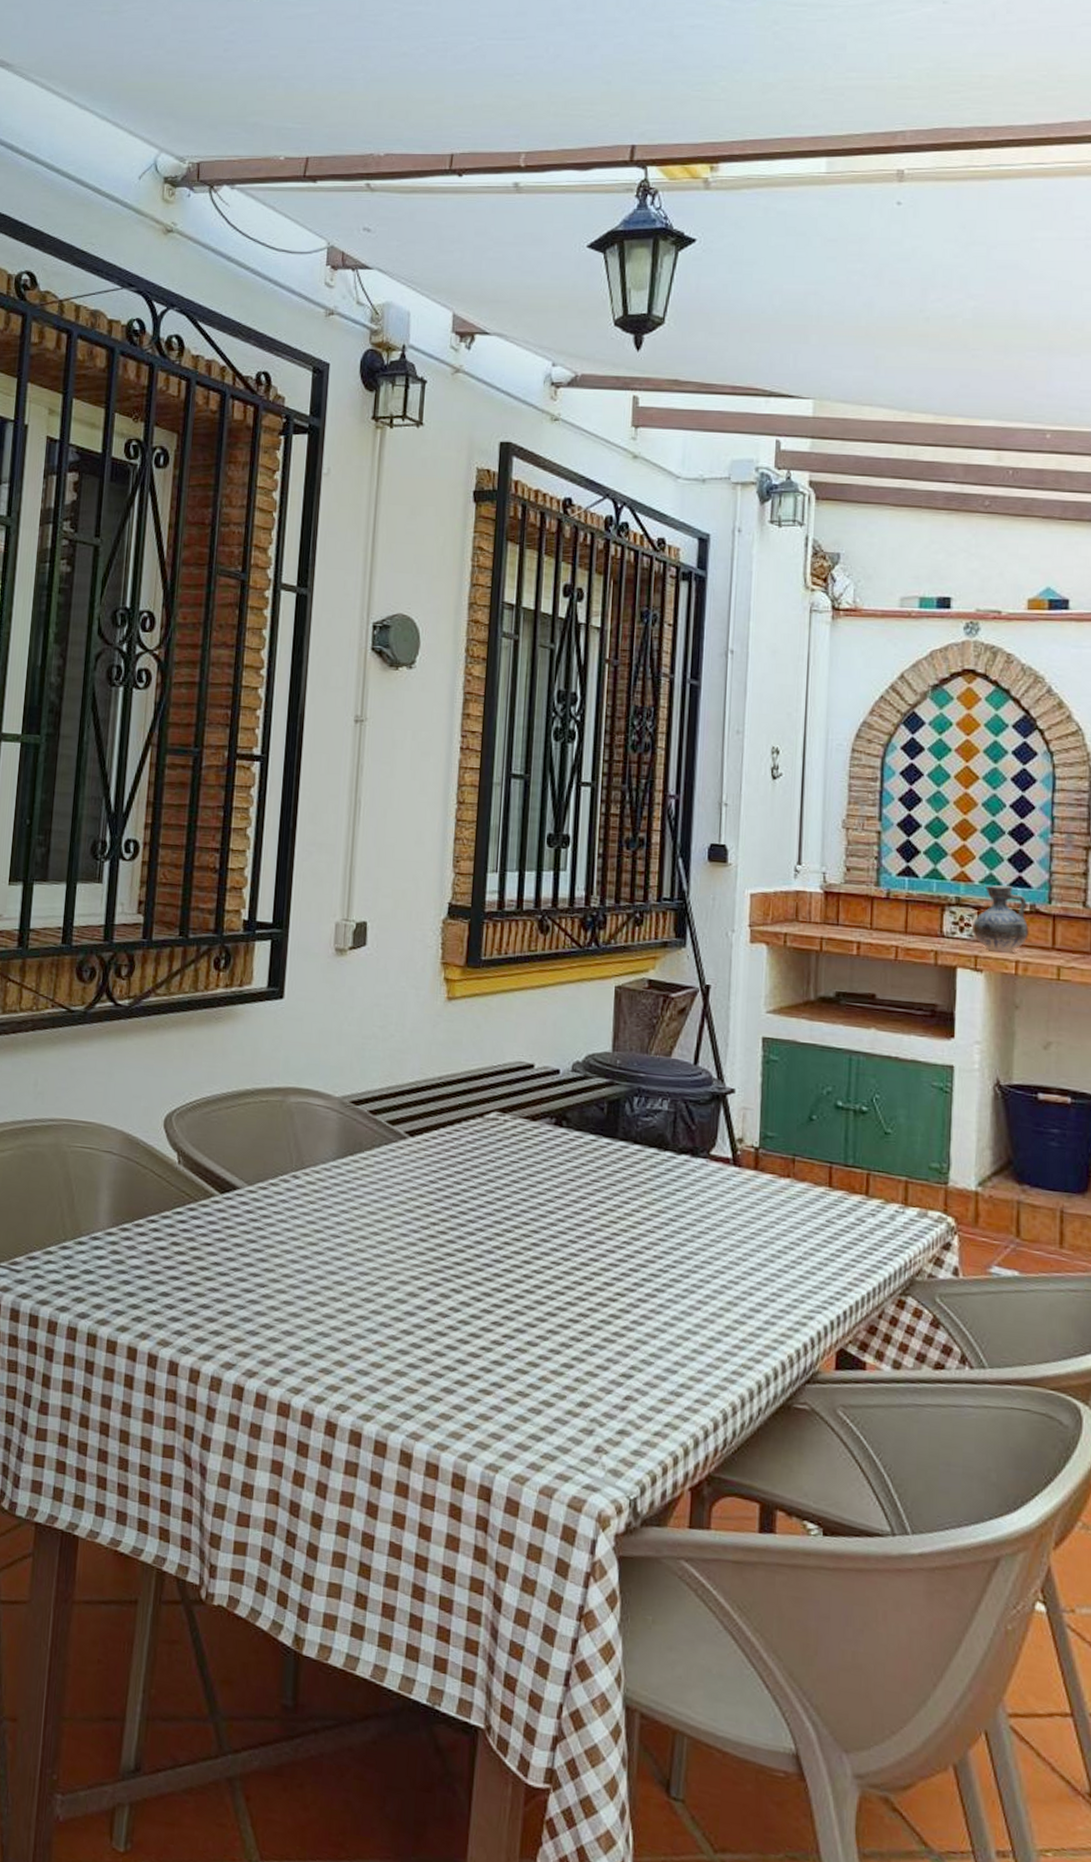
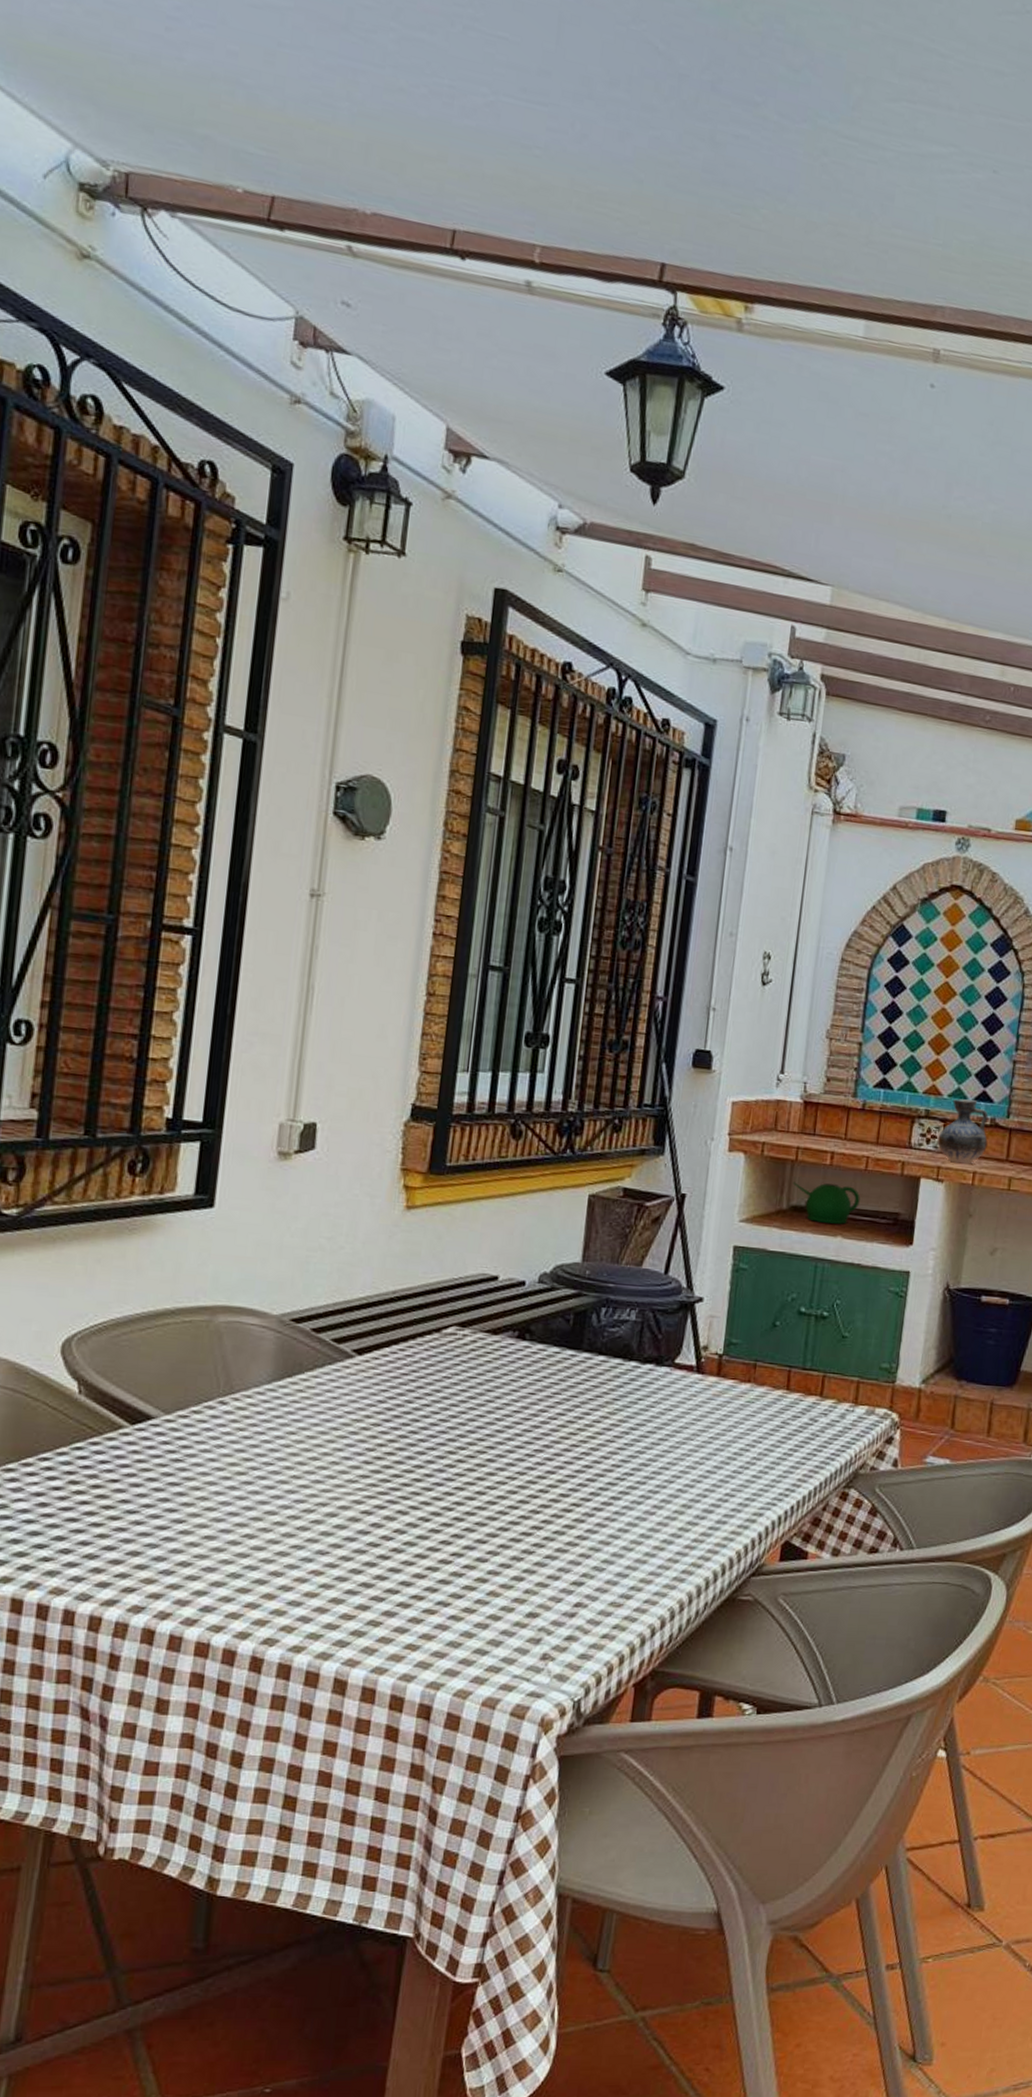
watering can: none [819,972,892,1016] -> present [792,1182,860,1224]

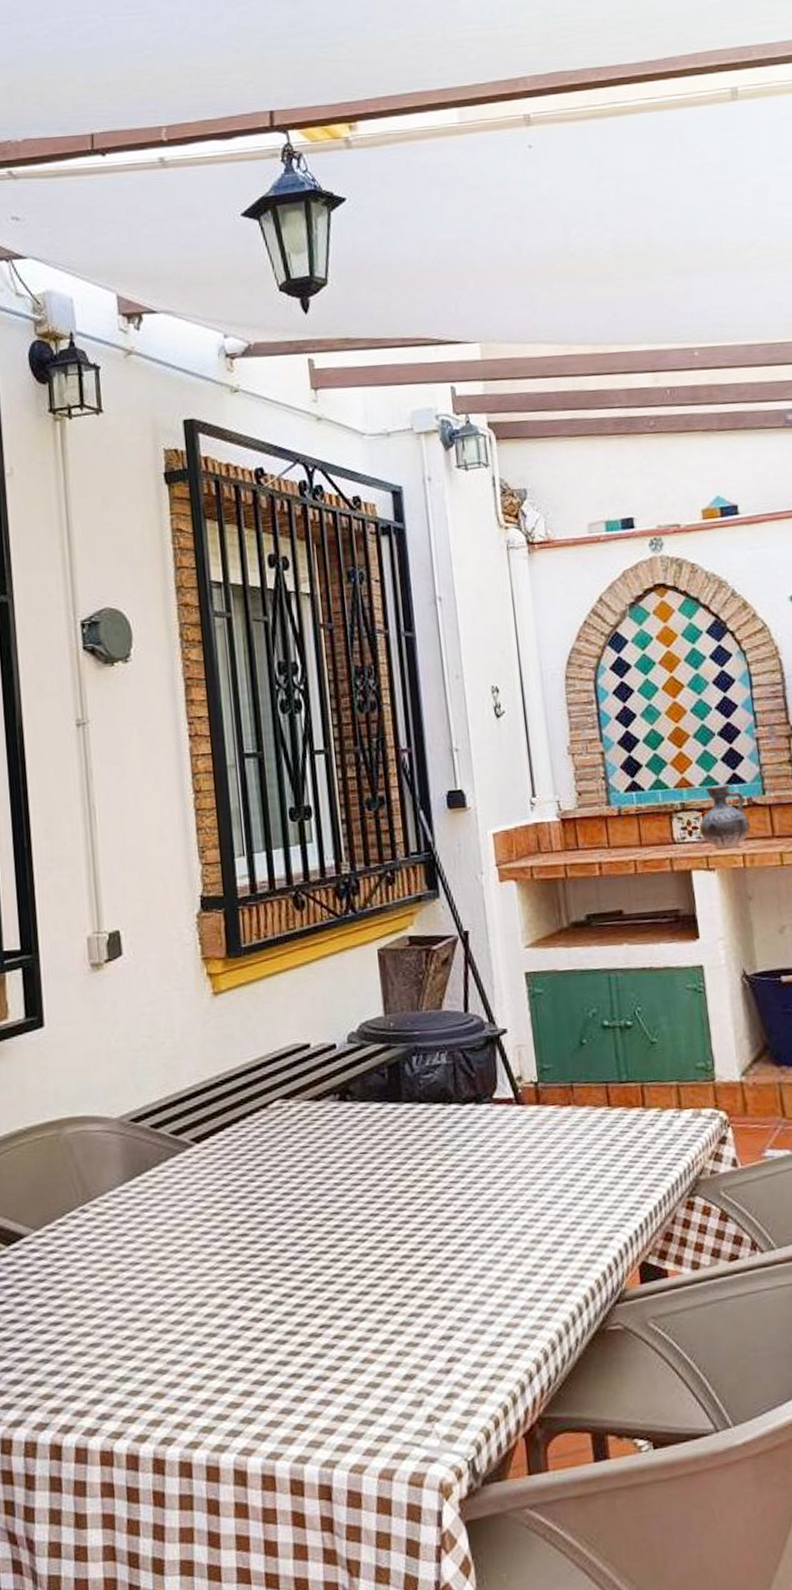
watering can: present [792,1182,860,1224] -> none [567,892,638,934]

